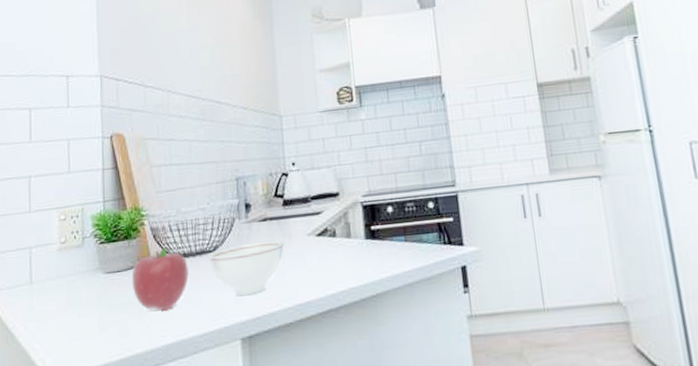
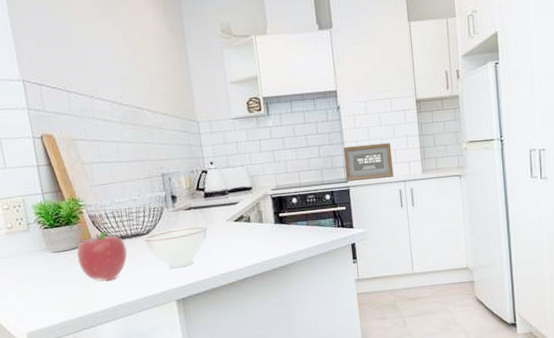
picture frame: none [450,137,514,185] -> present [344,143,394,181]

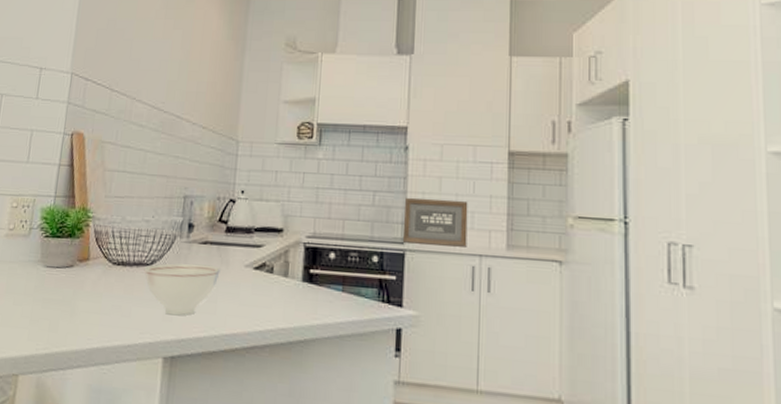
fruit: present [76,231,128,281] -> none [68,251,124,313]

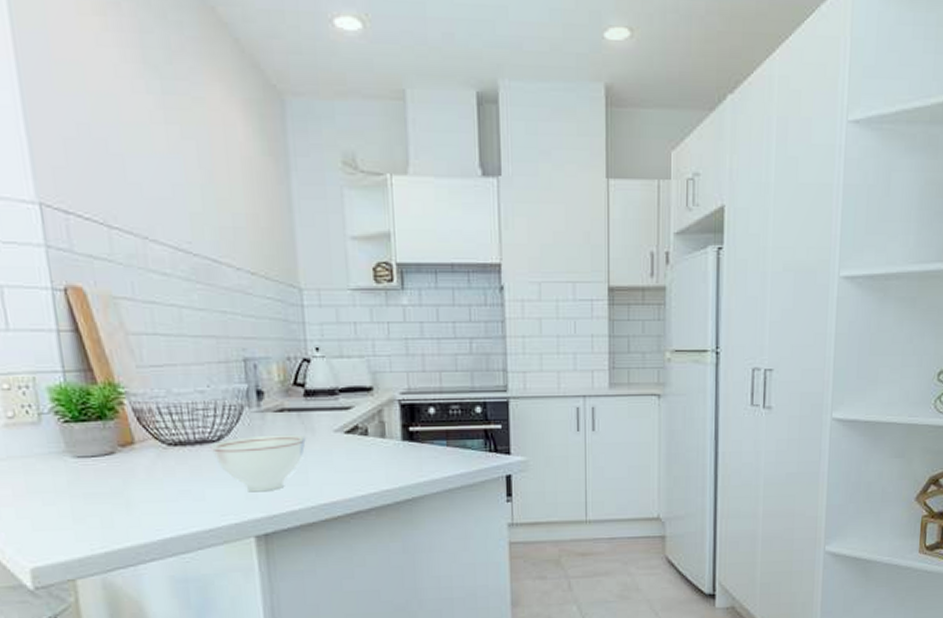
picture frame: present [403,198,468,247] -> none [505,343,571,390]

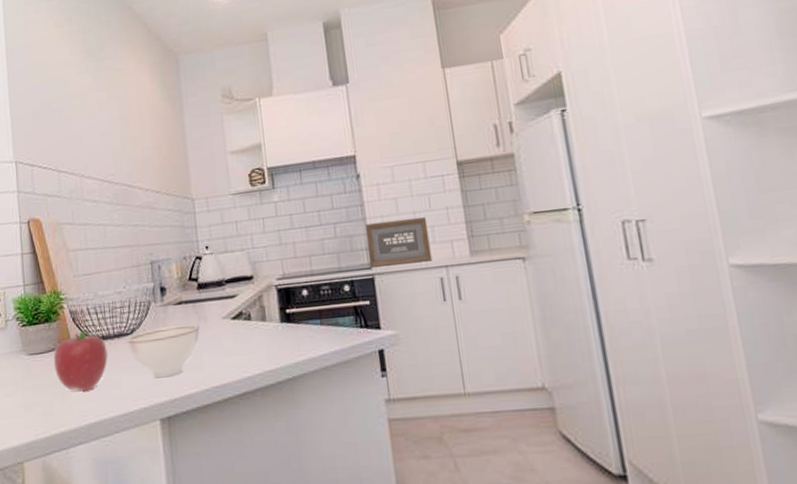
fruit: none [111,432,187,502] -> present [53,330,108,391]
picture frame: none [505,343,571,390] -> present [366,217,432,268]

